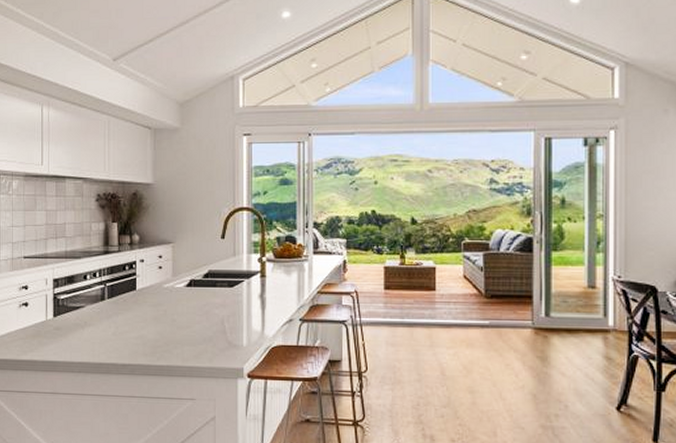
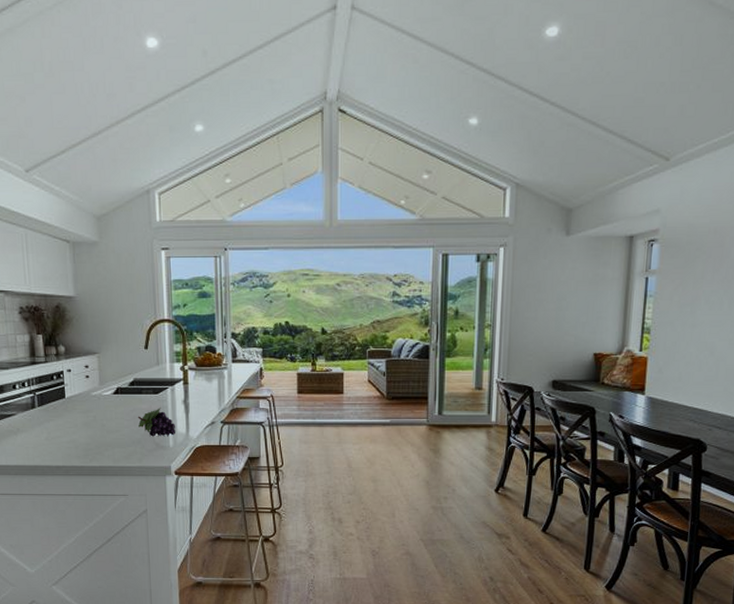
fruit: none [211,302,251,334] -> present [138,408,176,437]

